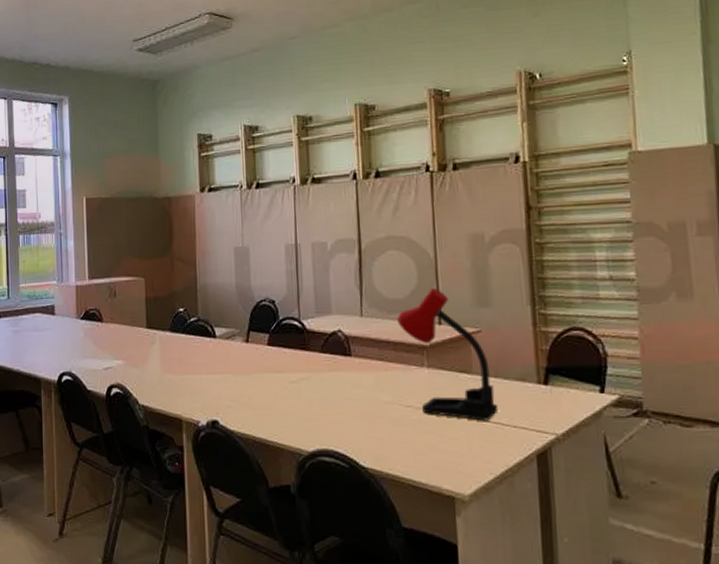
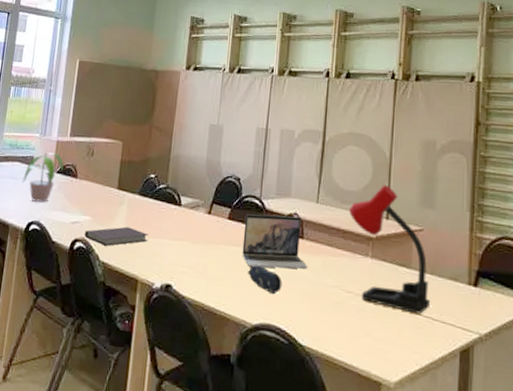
potted plant: none [46,299,87,352] -> present [21,152,64,202]
notebook: none [120,366,186,388] -> present [85,226,148,246]
laptop: none [285,334,360,392] -> present [242,214,308,269]
pencil case: none [295,389,335,419] -> present [247,264,282,295]

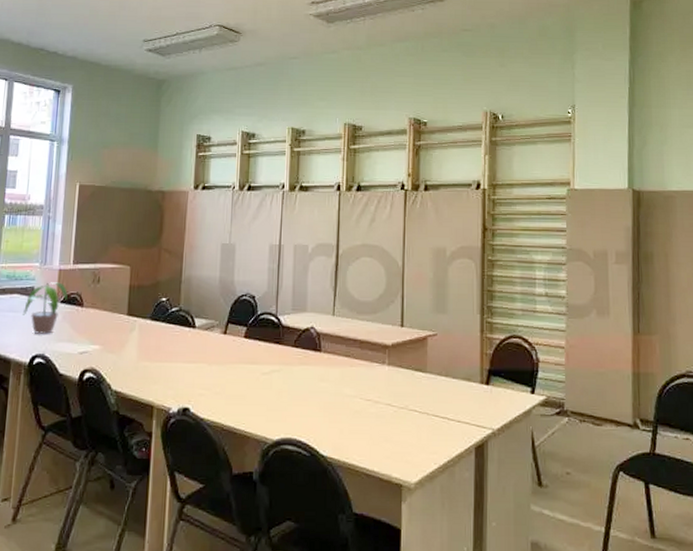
notebook: present [85,226,148,246] -> none [94,353,162,374]
laptop: present [242,214,308,269] -> none [260,330,327,383]
pencil case: present [247,264,282,295] -> none [266,381,302,409]
desk lamp: present [349,185,431,314] -> none [365,294,446,415]

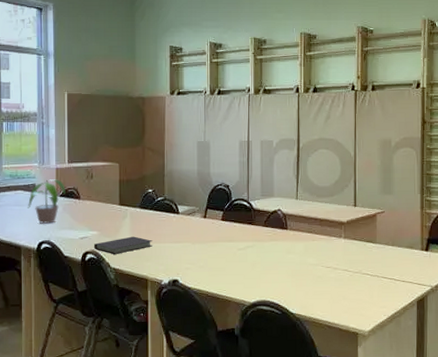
notebook: none [94,353,162,374] -> present [94,236,152,254]

